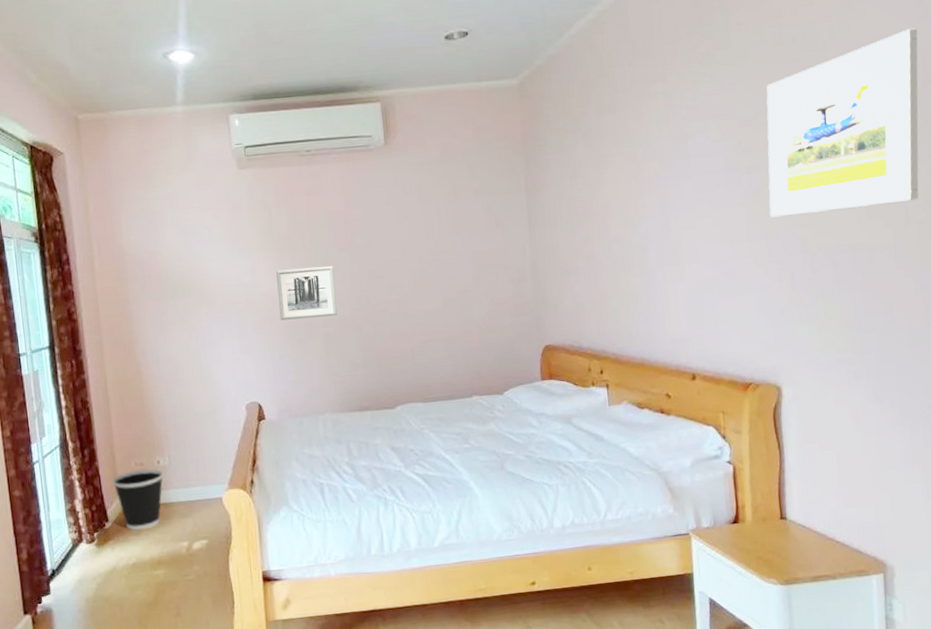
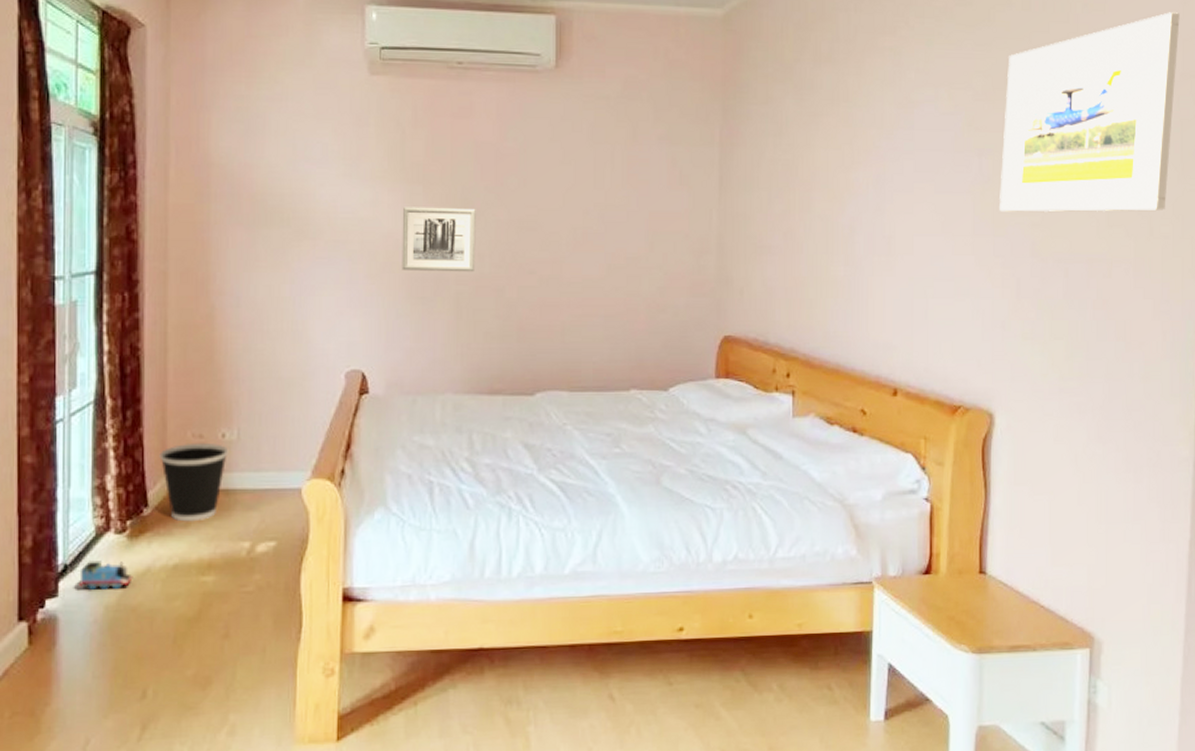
toy train: none [64,564,104,587] -> present [79,560,133,590]

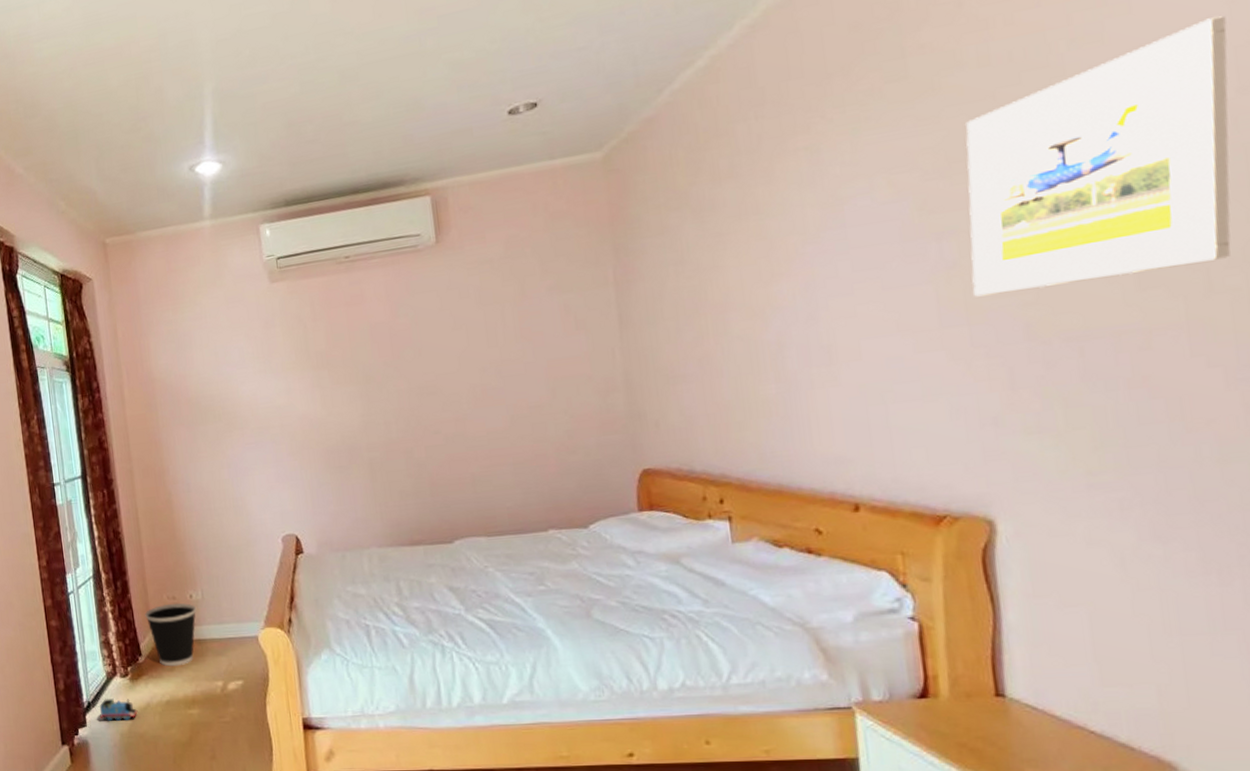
wall art: present [401,207,476,272] -> none [313,383,383,446]

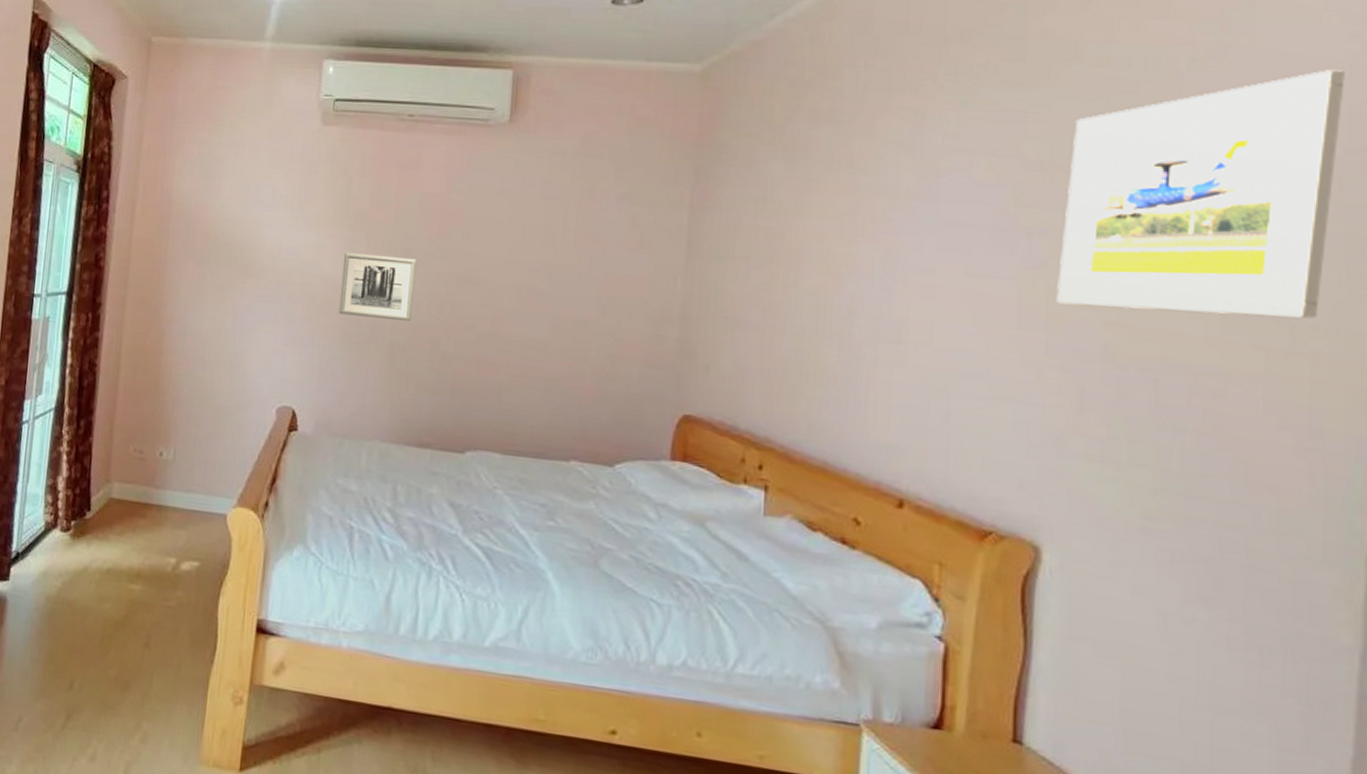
toy train: present [99,698,138,721] -> none [27,552,72,583]
wastebasket: present [145,603,197,667] -> none [104,456,165,531]
wall art: none [313,383,383,446] -> present [338,252,417,322]

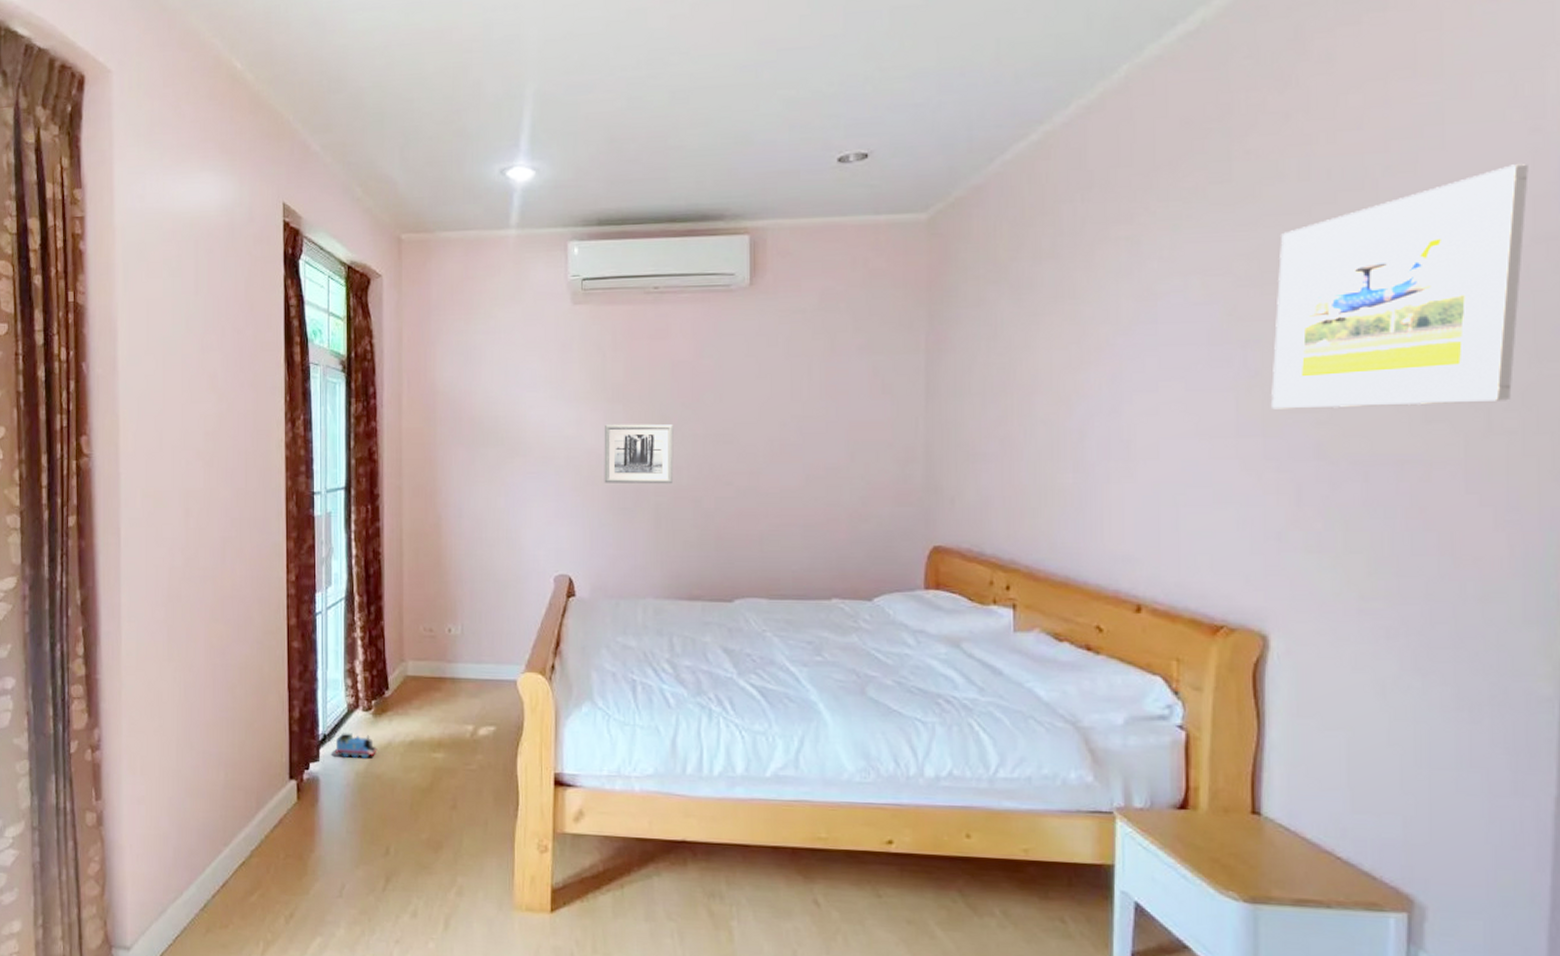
toy train: none [27,552,72,583] -> present [335,733,377,758]

